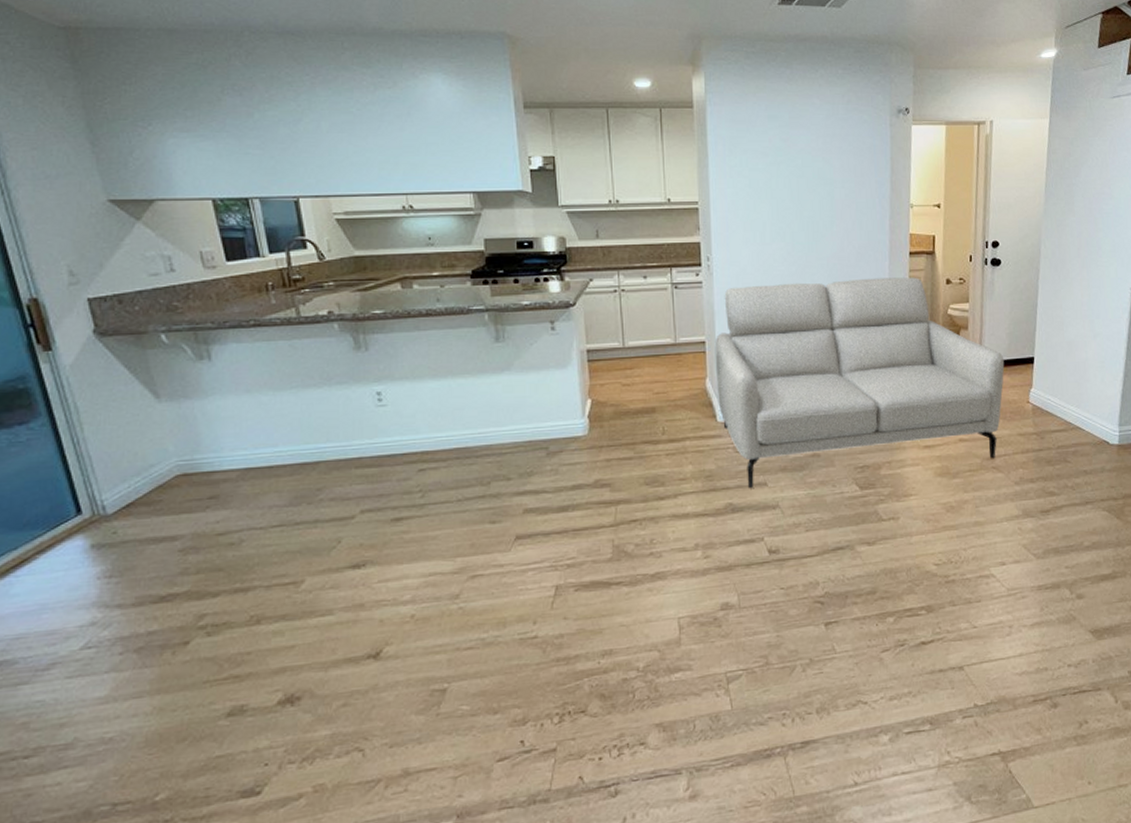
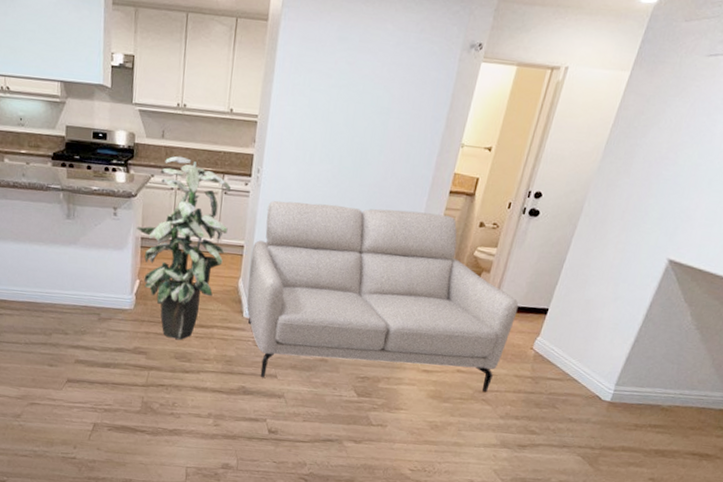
indoor plant: none [580,254,685,461] -> present [136,155,231,340]

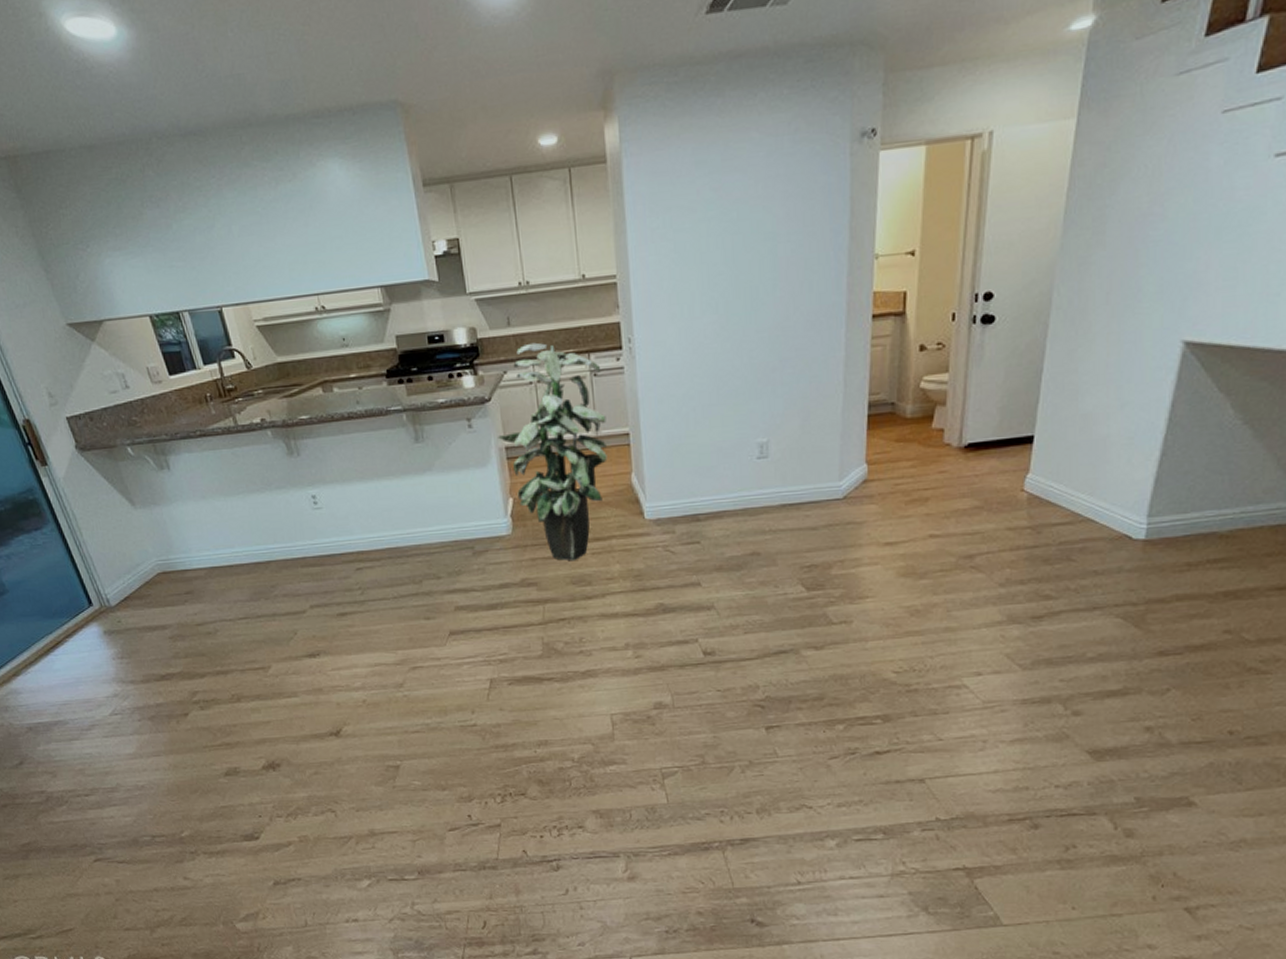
sofa: present [246,201,519,393] -> none [640,345,993,589]

